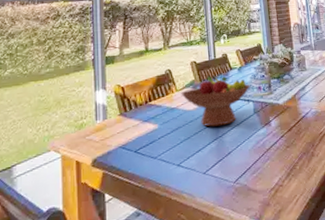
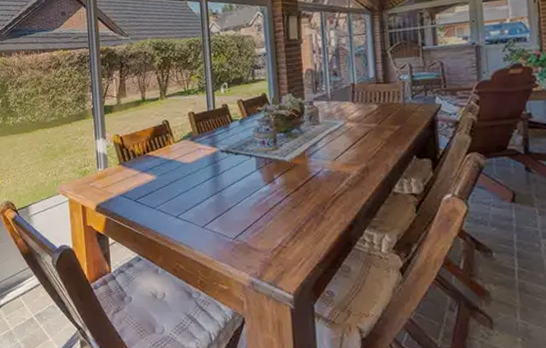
fruit bowl: present [181,75,250,127] -> none [178,127,253,181]

